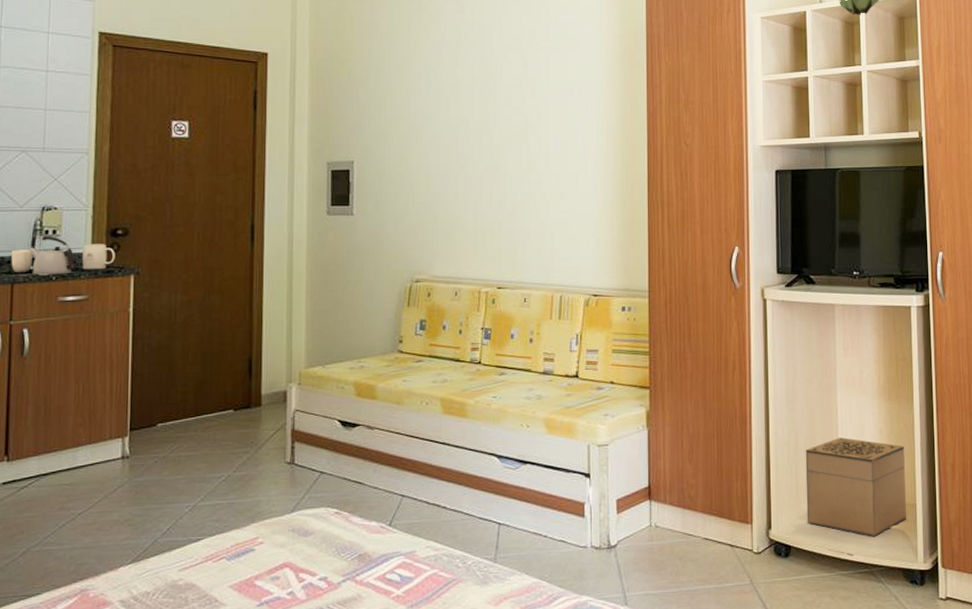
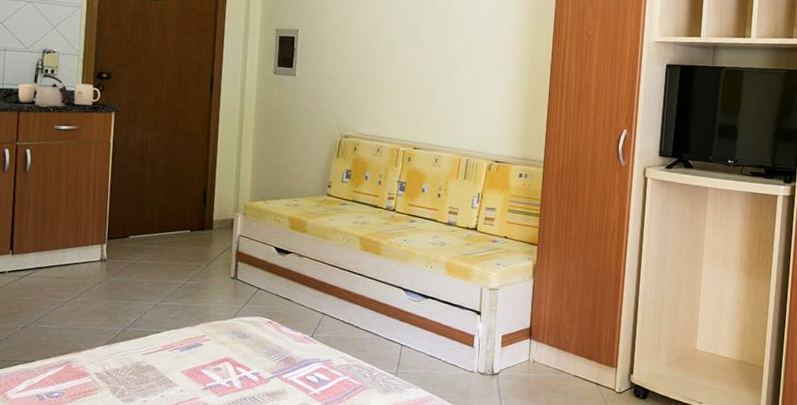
decorative box: present [805,437,906,537] -> none [665,303,758,391]

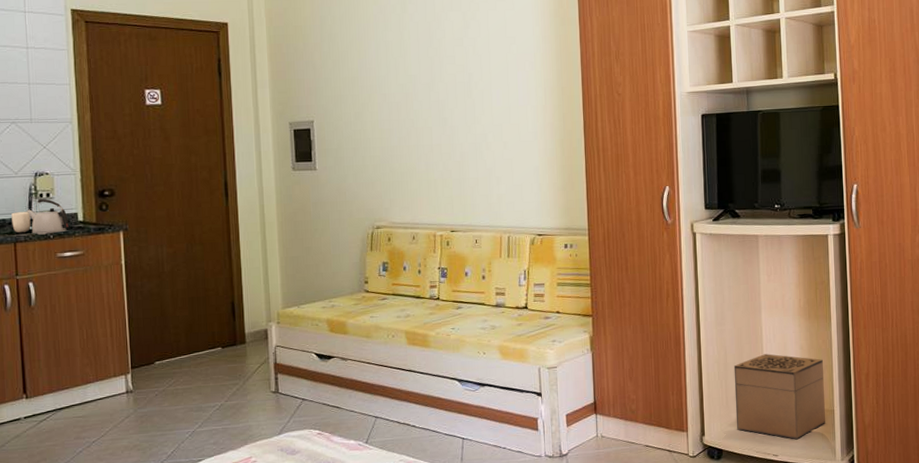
mug: present [74,83,100,106] -> none [75,204,105,229]
decorative box: none [665,303,758,391] -> present [733,354,825,440]

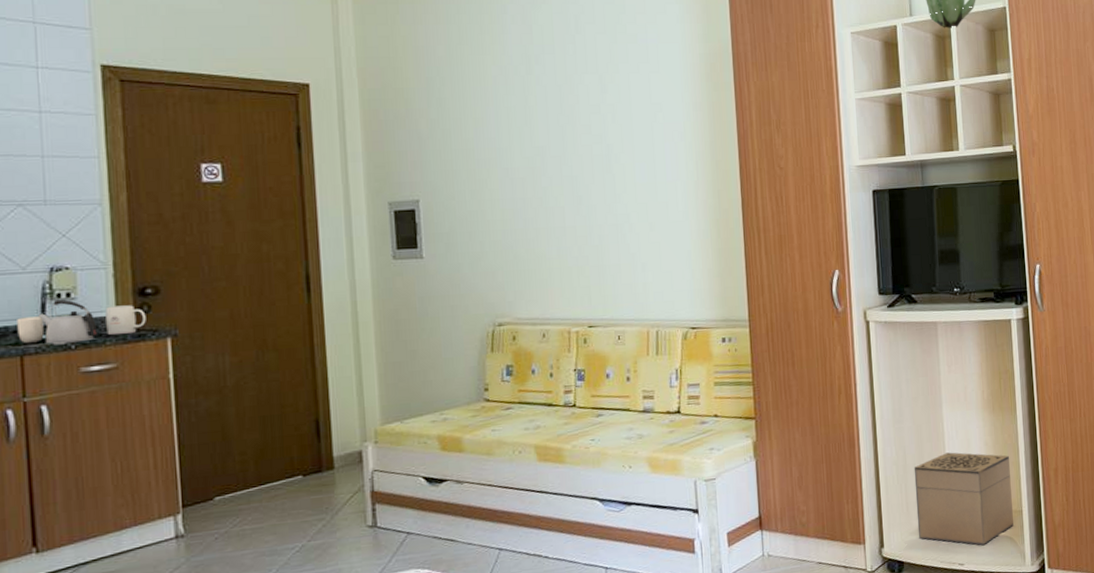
mug: none [75,204,105,229] -> present [105,305,146,336]

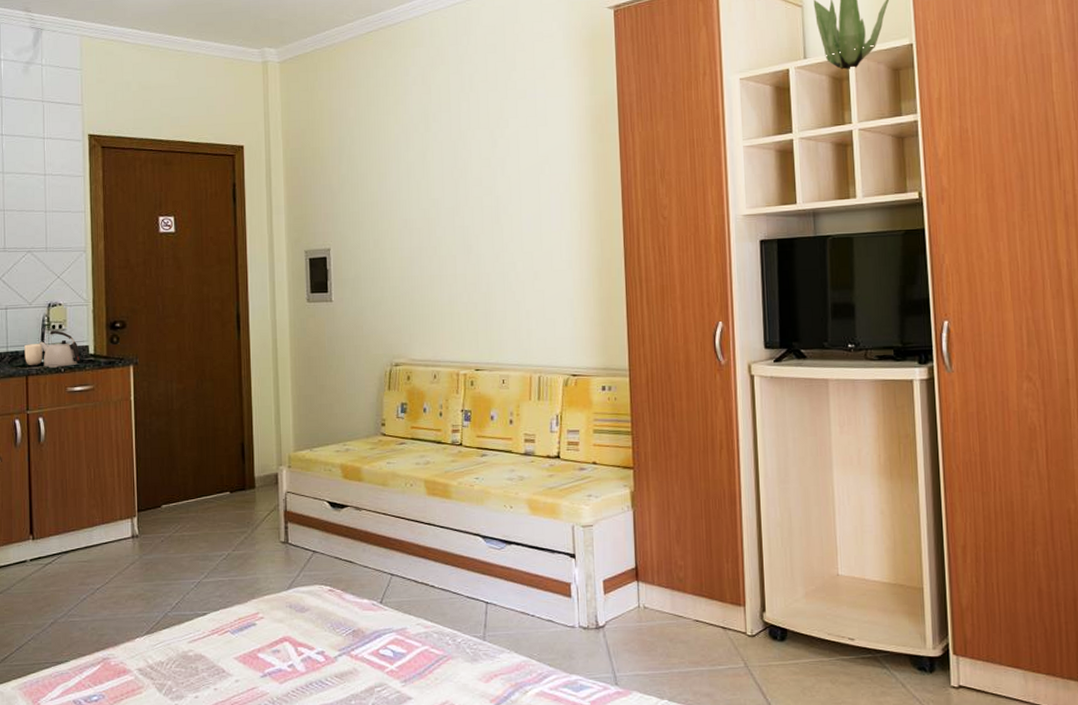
mug: present [105,305,146,336] -> none [86,336,115,362]
decorative box: present [914,452,1014,546] -> none [800,518,913,622]

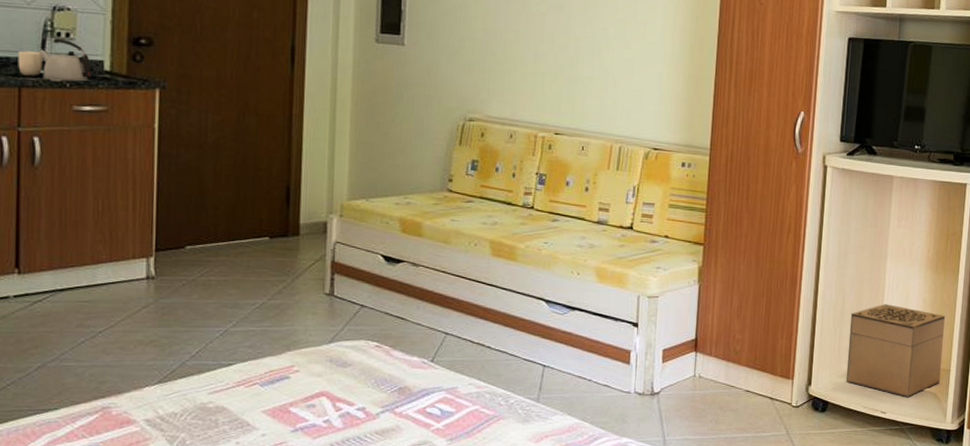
decorative box: none [800,518,913,622] -> present [846,304,945,398]

